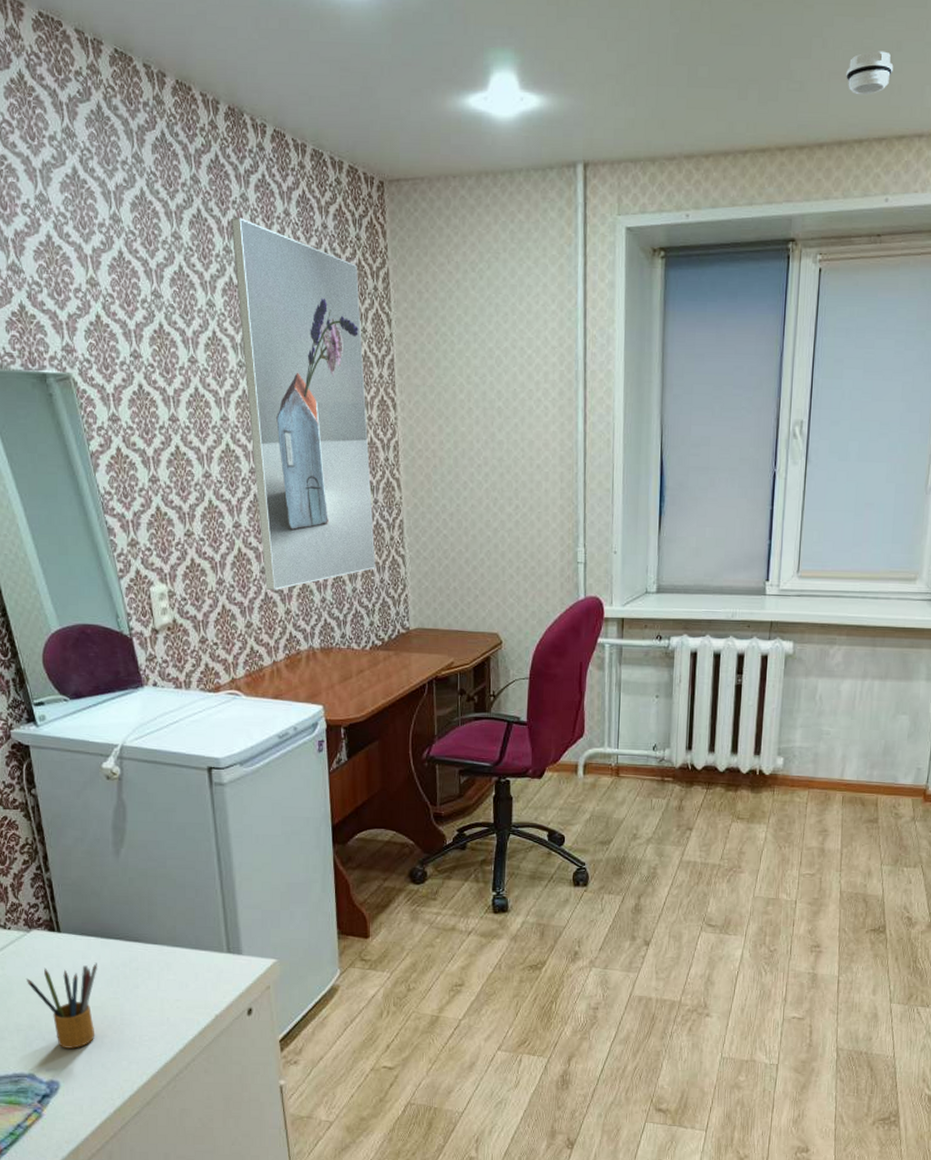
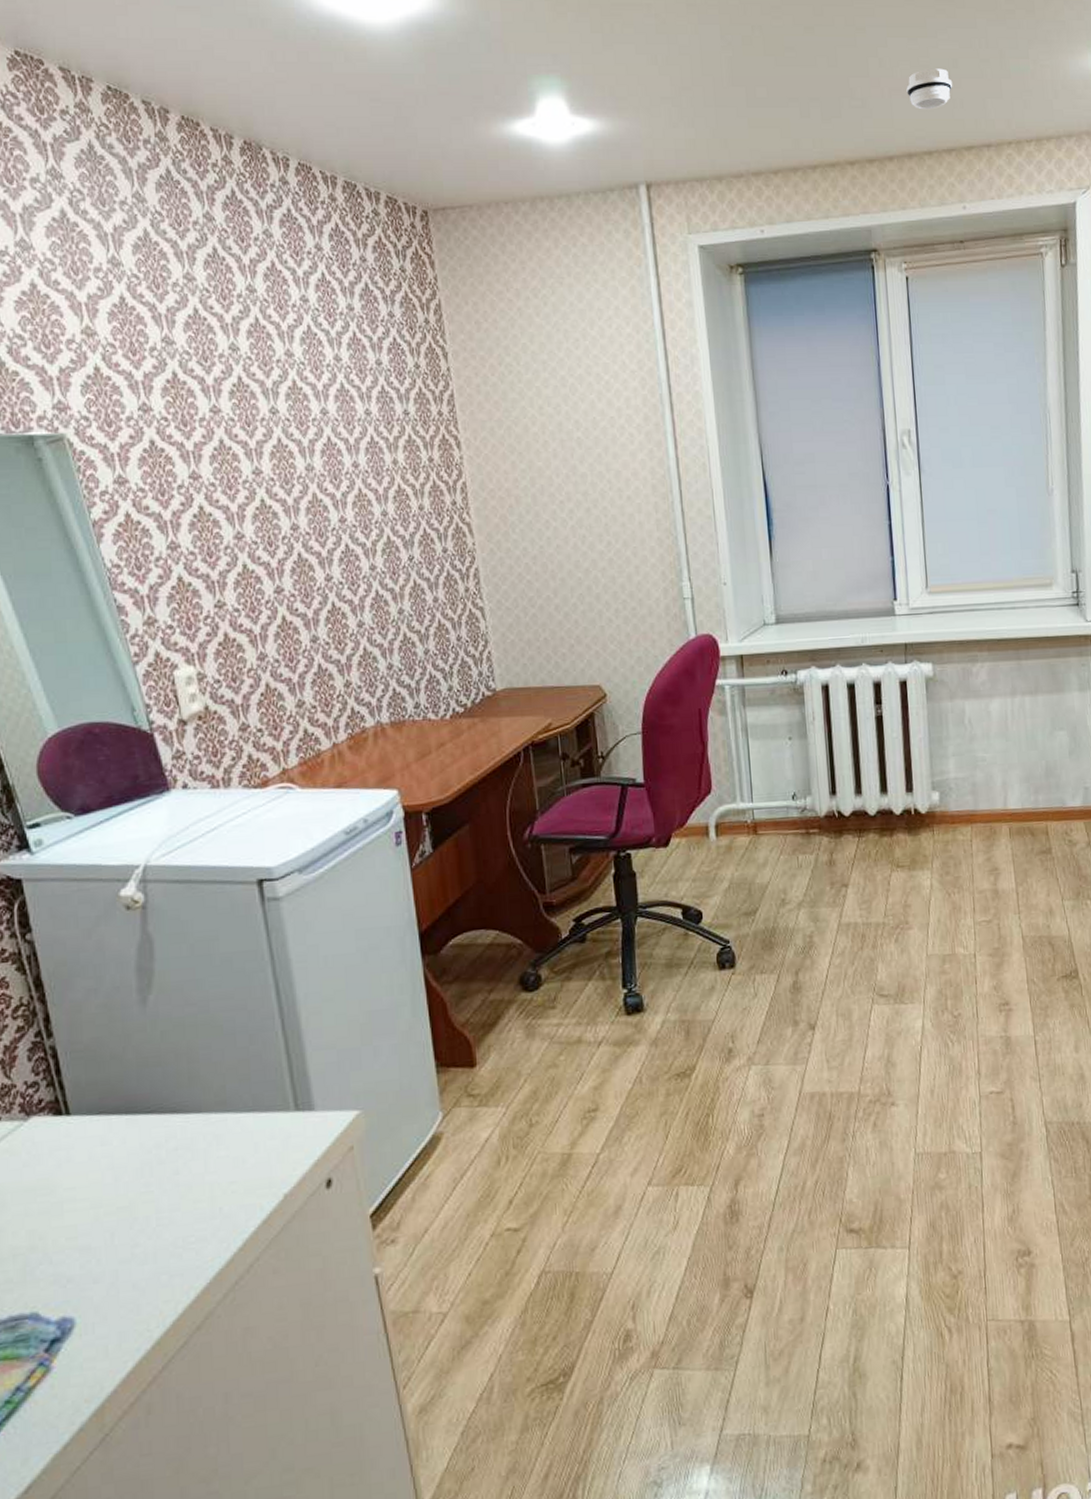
pencil box: present [25,962,97,1049] -> none [23,1148,122,1271]
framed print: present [230,218,376,590] -> none [252,255,450,661]

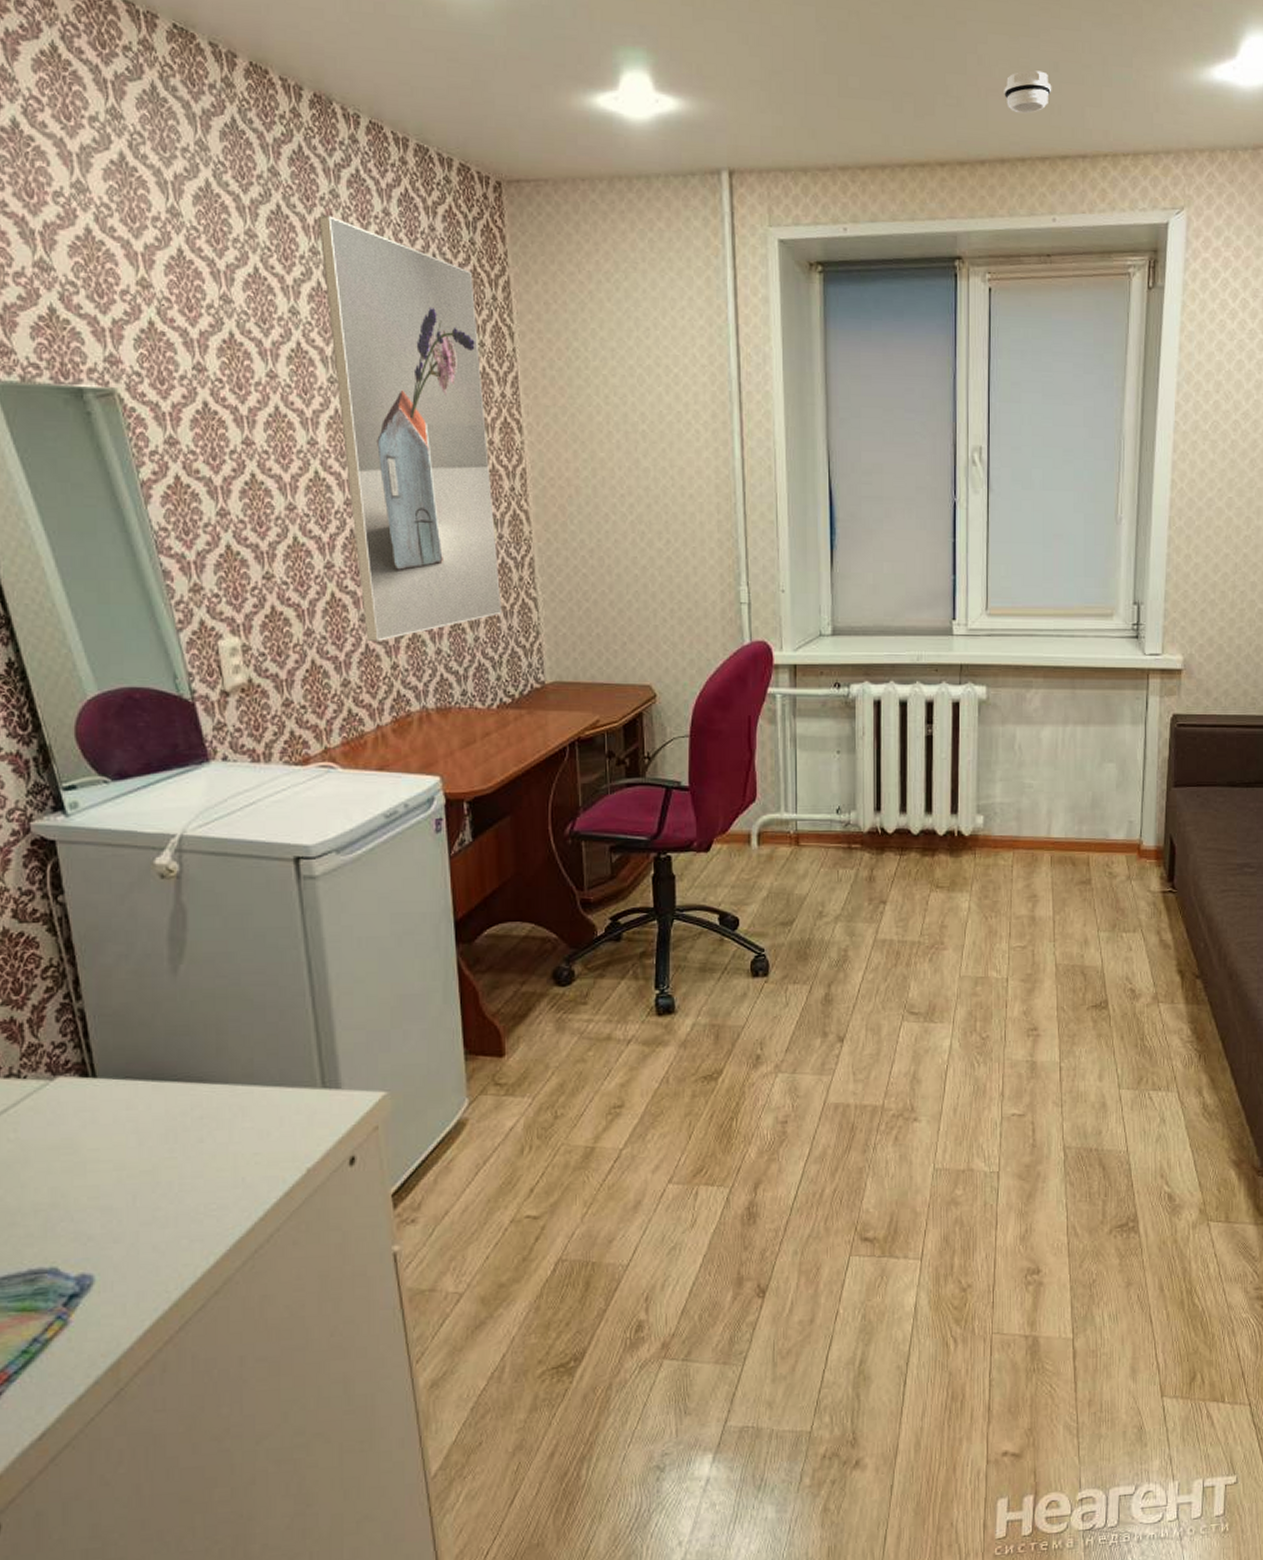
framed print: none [252,255,450,661] -> present [317,215,502,641]

